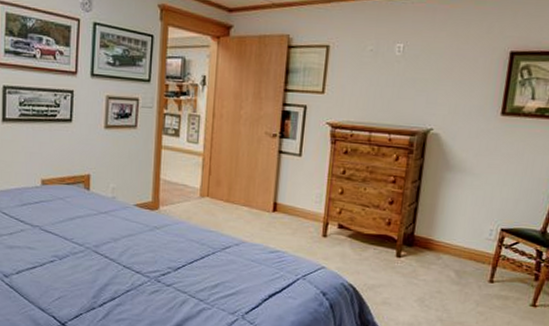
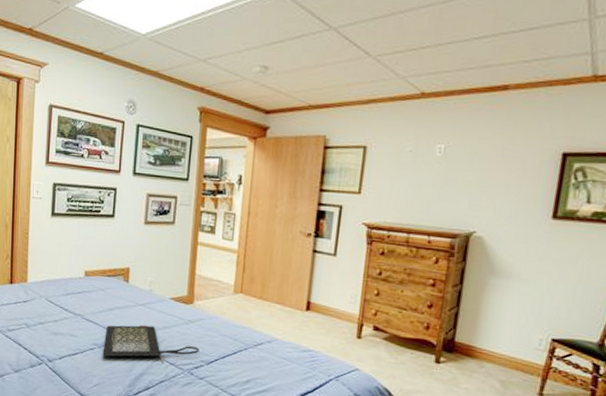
clutch bag: none [64,233,166,271] -> present [102,324,199,362]

